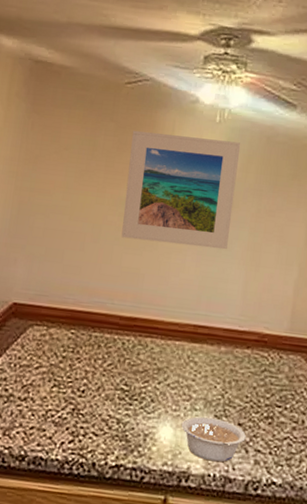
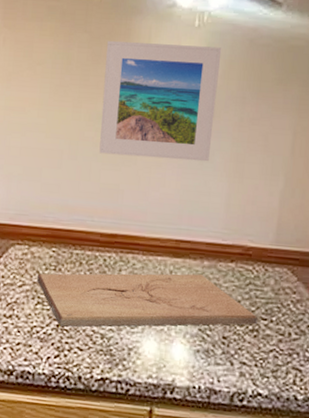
cutting board: none [54,355,273,412] -> present [37,273,258,327]
legume: present [181,416,246,463] -> none [165,330,231,375]

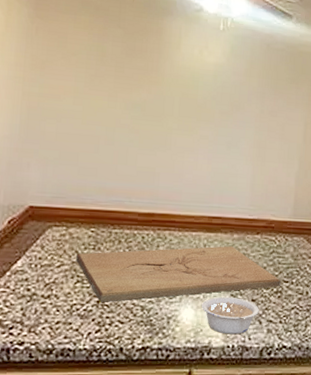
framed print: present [99,41,221,162] -> none [135,37,243,148]
legume: none [165,330,231,375] -> present [201,296,259,335]

